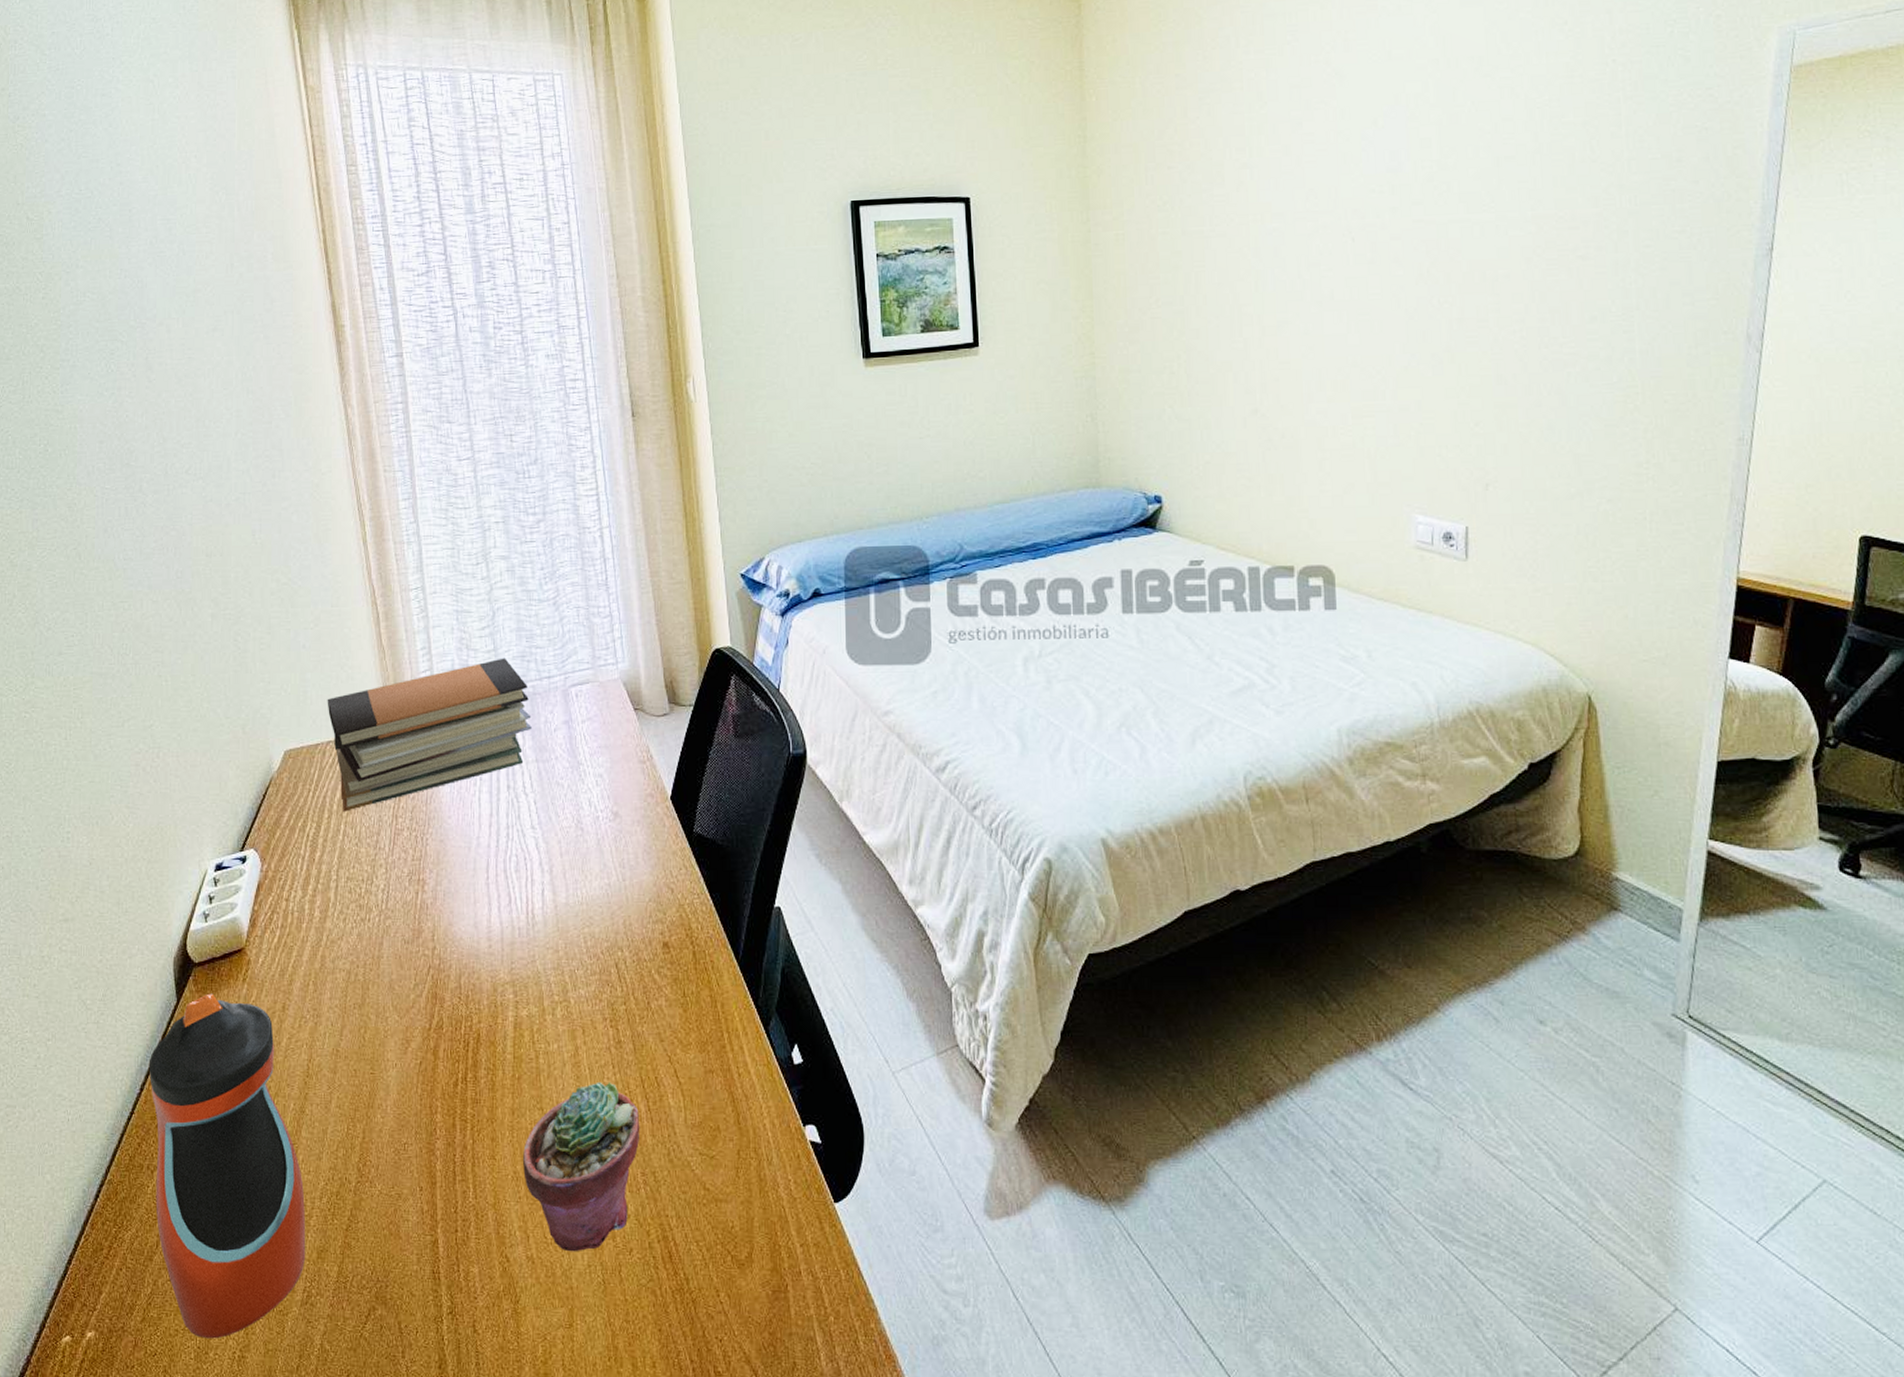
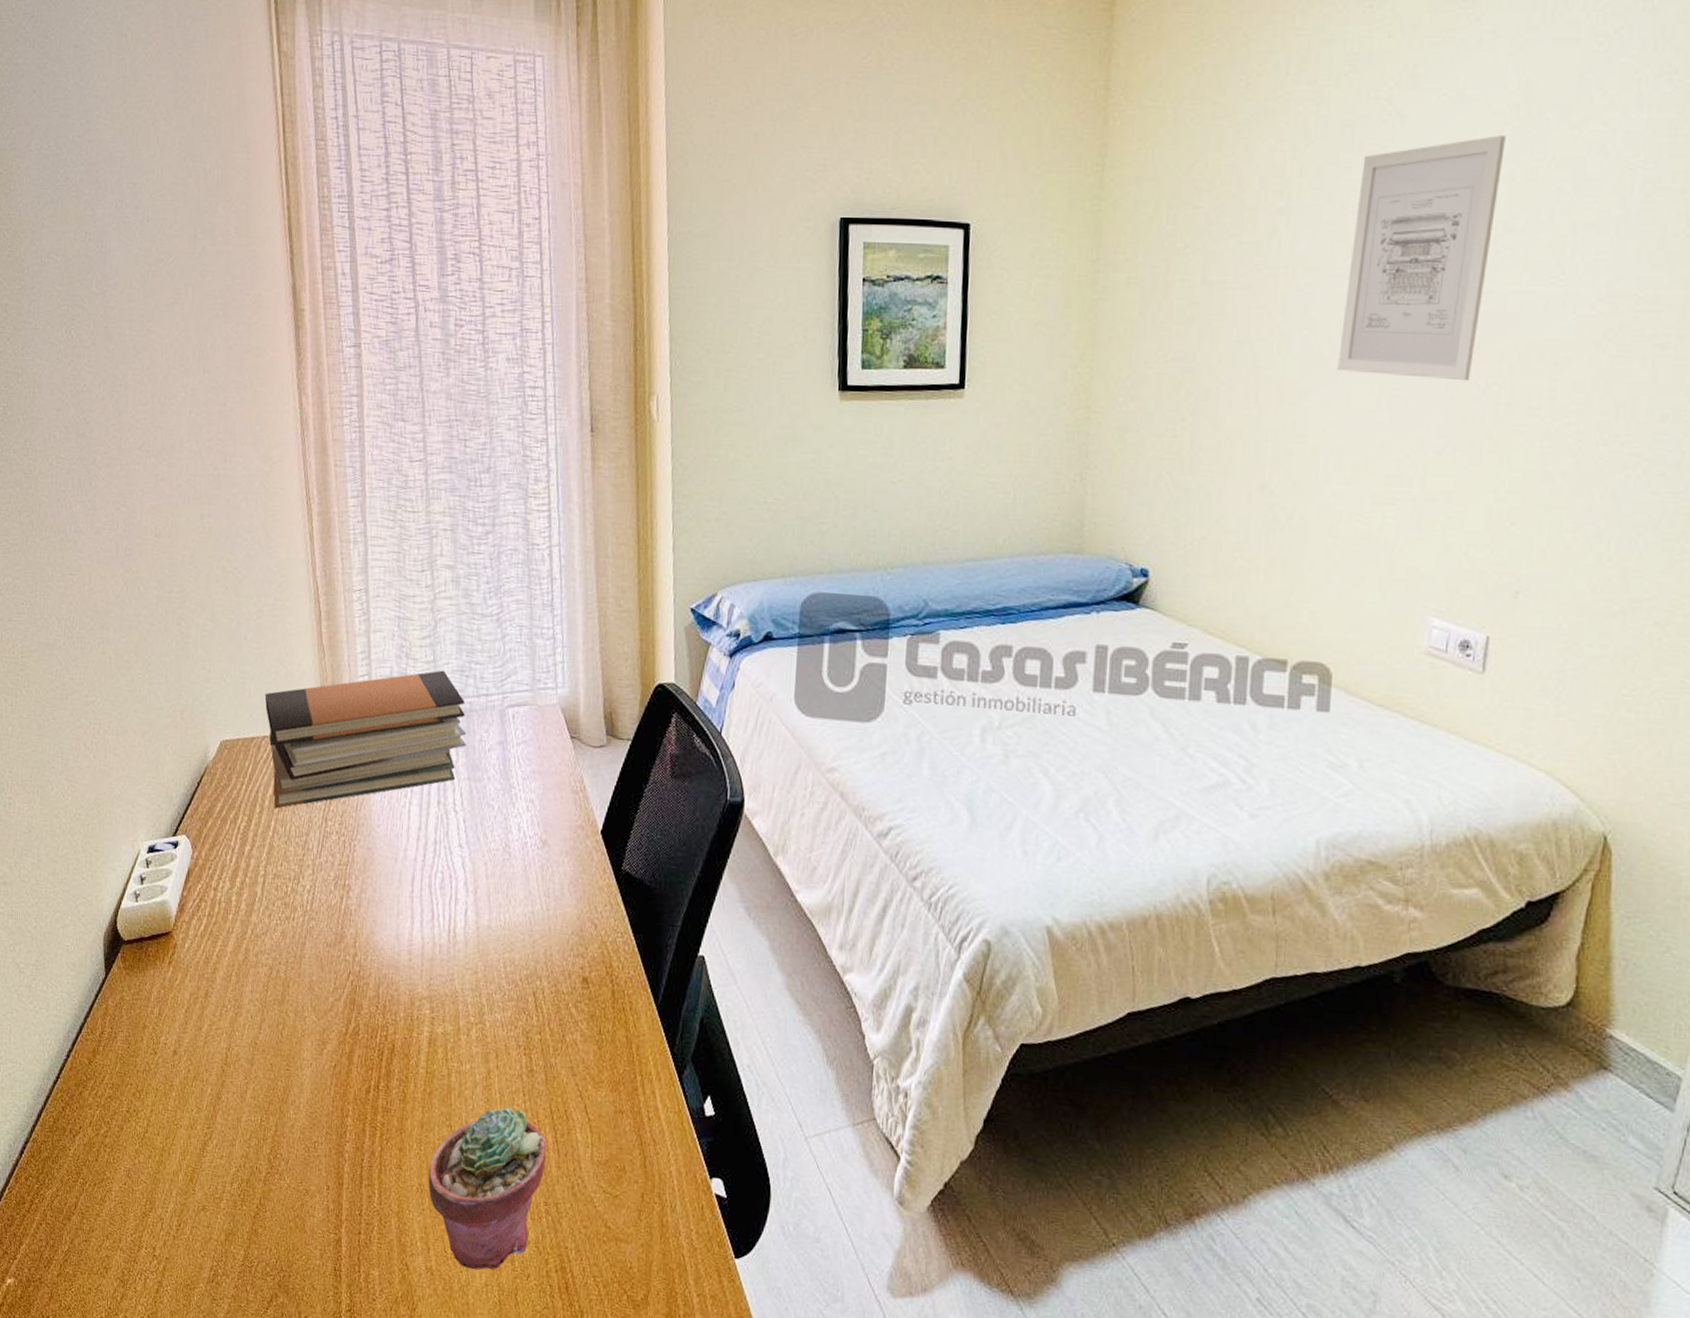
water bottle: present [148,993,306,1339] -> none [75,971,217,1303]
wall art: none [1308,87,1431,303] -> present [1337,136,1506,381]

